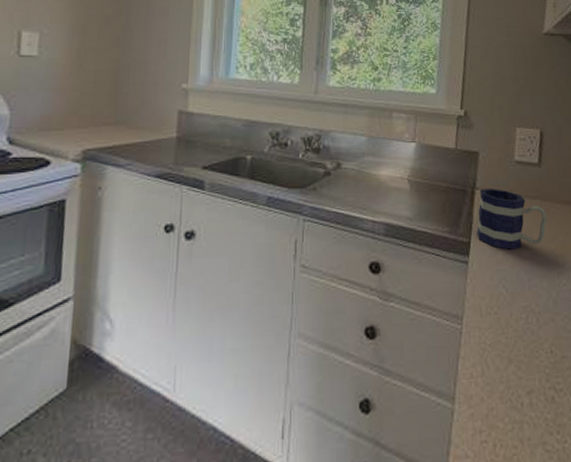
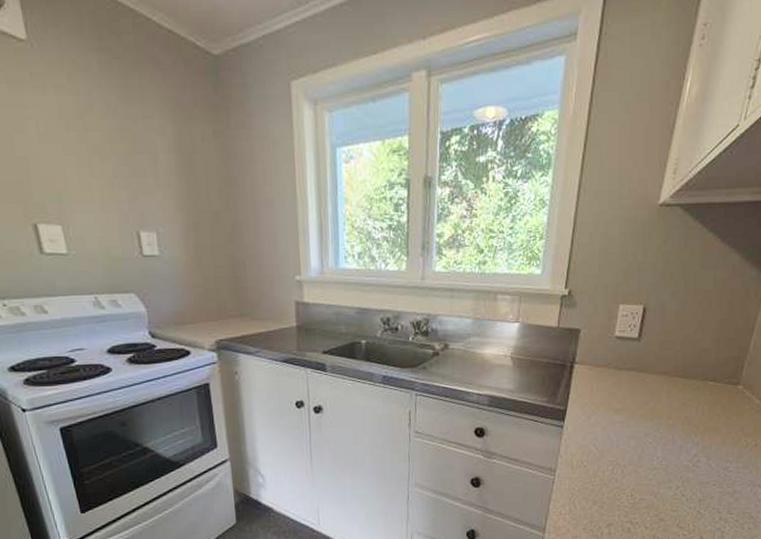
mug: present [476,187,547,250] -> none [573,362,640,415]

